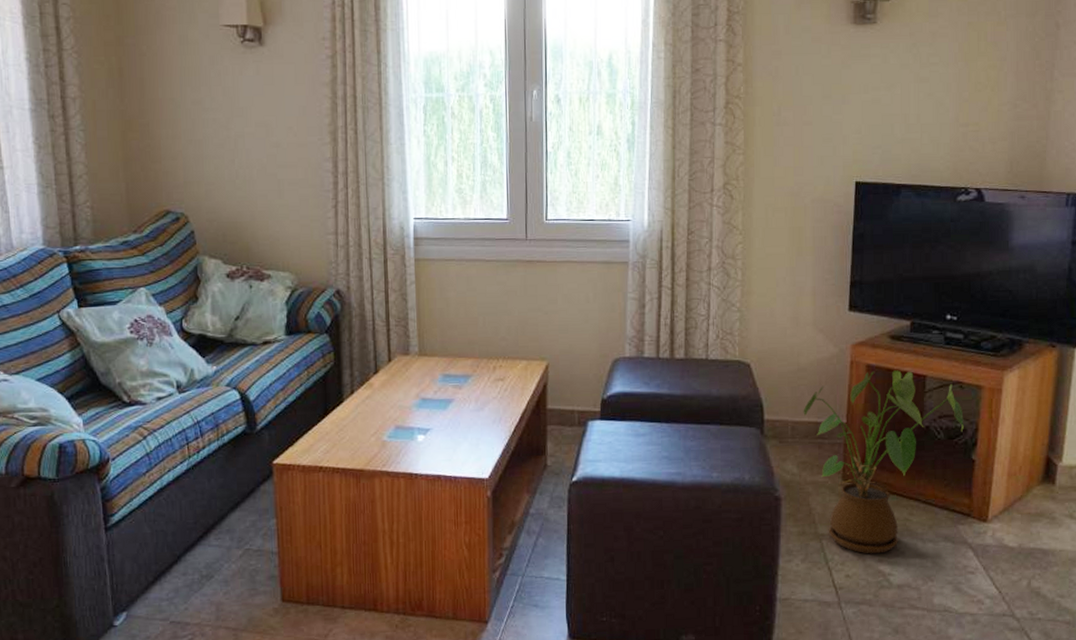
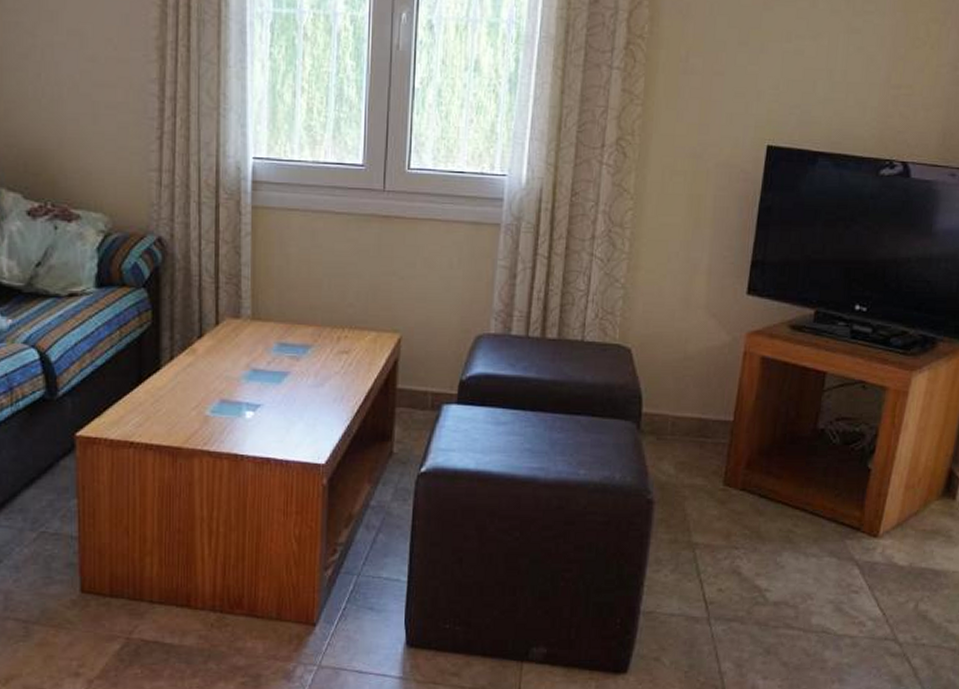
house plant: present [803,370,964,554] -> none [686,364,863,567]

